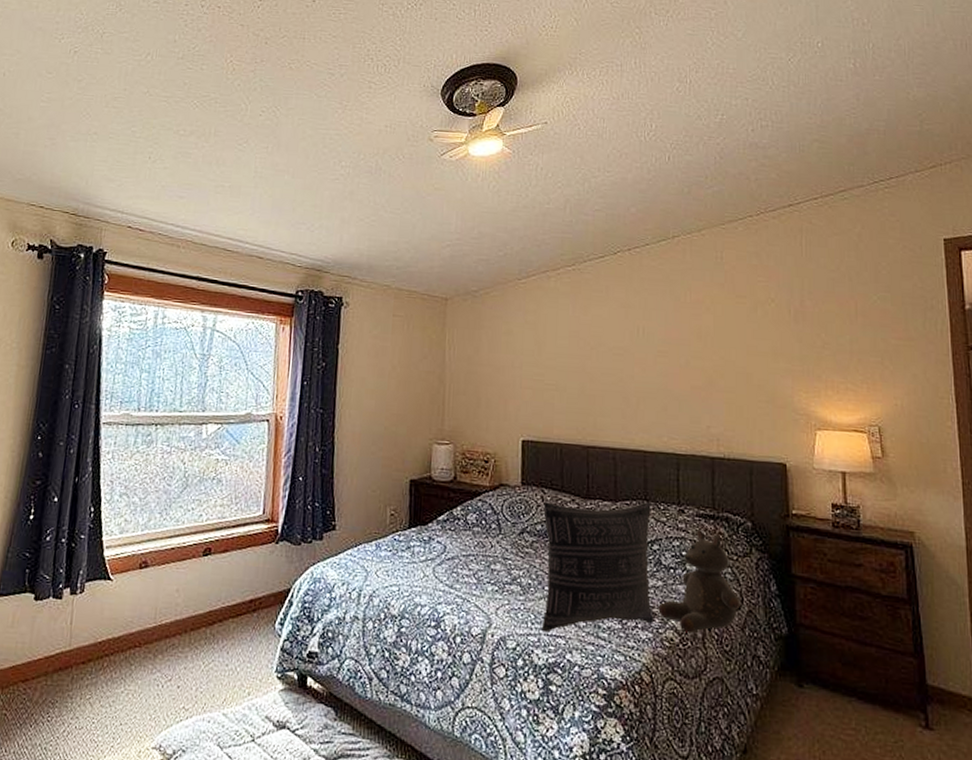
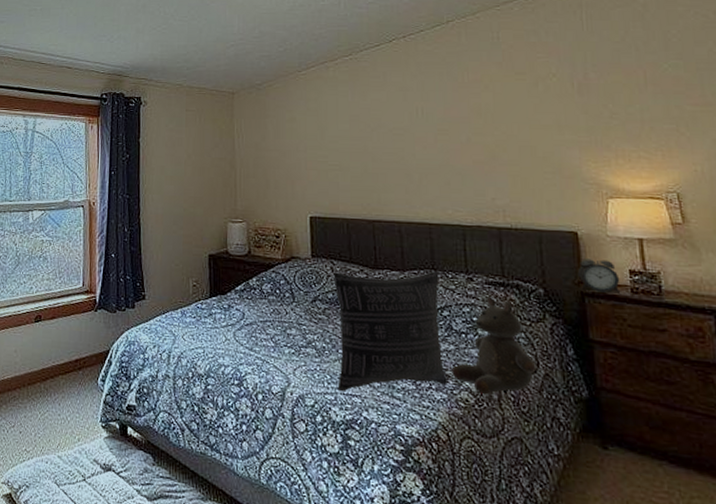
alarm clock: none [784,491,823,529] -> present [577,258,621,295]

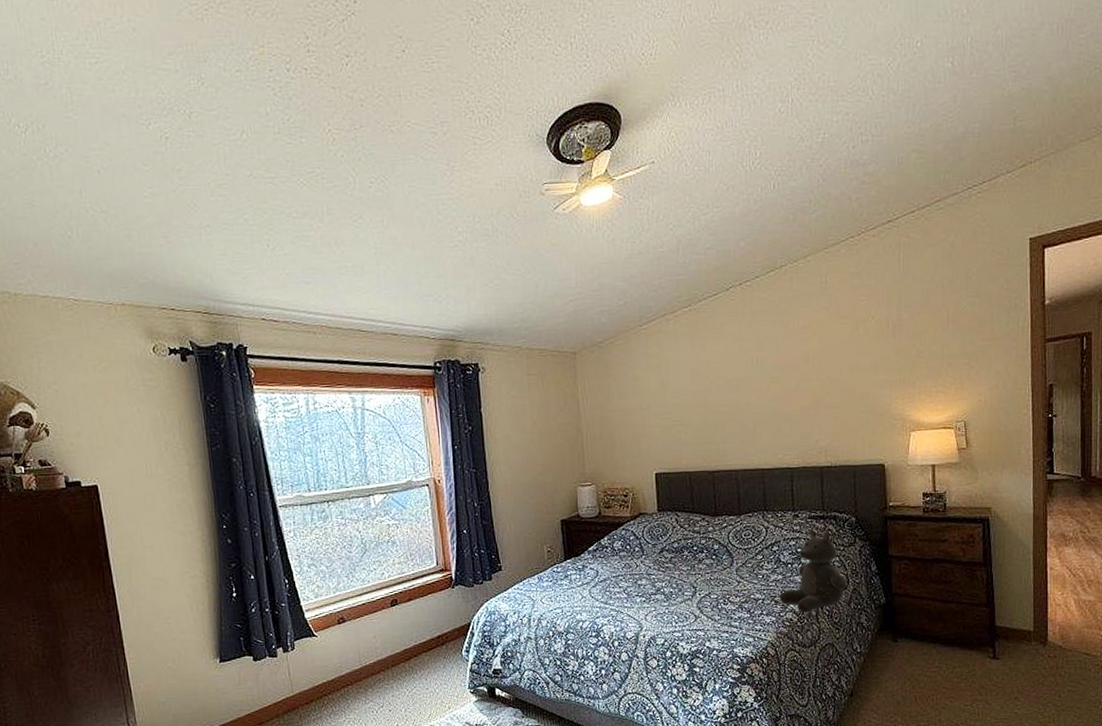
pillow: present [333,271,447,392] -> none [678,512,776,628]
alarm clock: present [577,258,621,295] -> none [883,486,915,515]

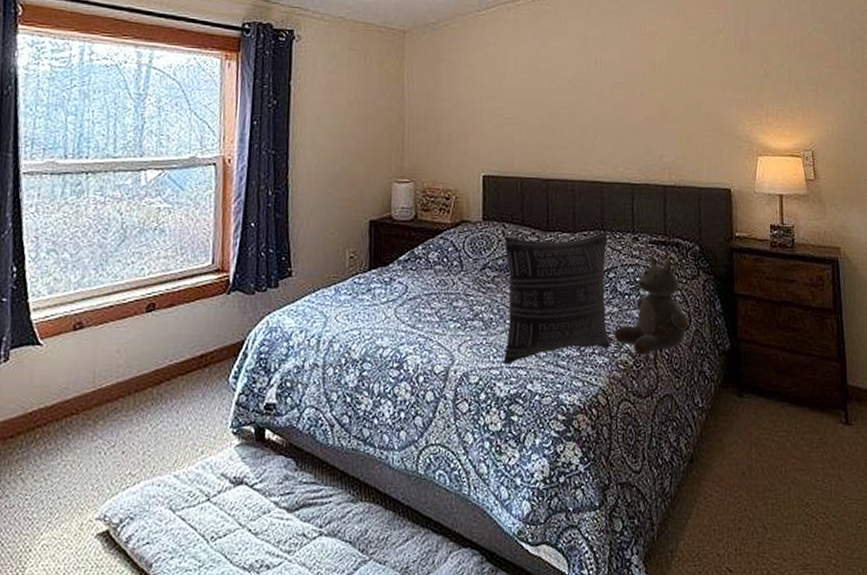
pillow: none [678,512,776,628] -> present [503,232,610,365]

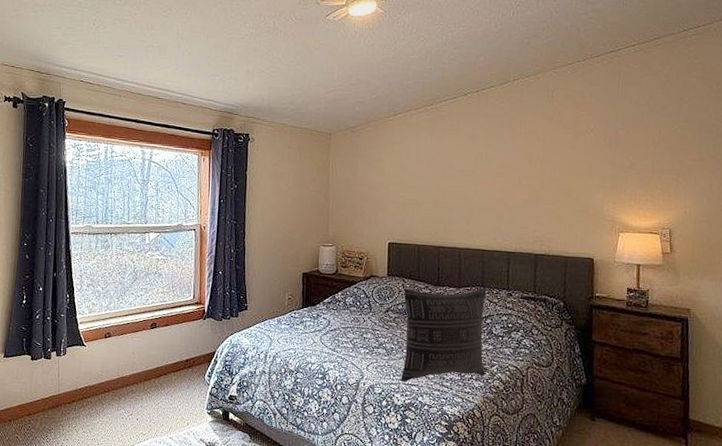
stuffed bear: present [614,256,689,355] -> none [488,308,551,383]

